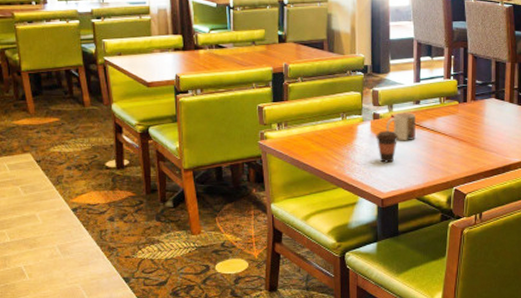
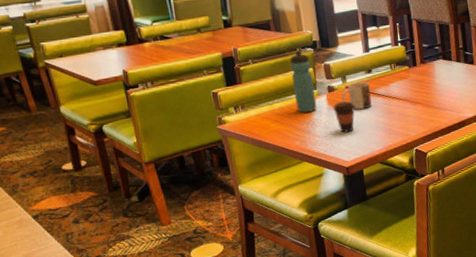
water bottle: none [338,73,360,137] -> present [290,50,317,113]

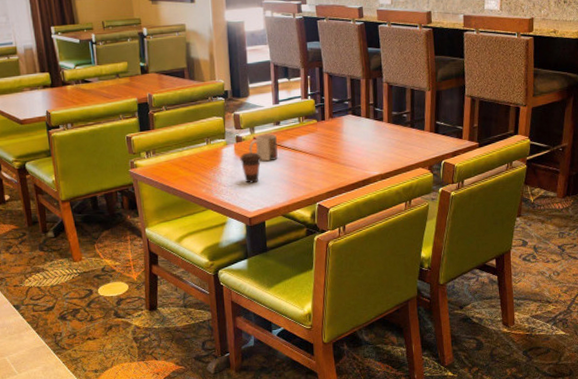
water bottle: present [290,50,317,113] -> none [201,99,225,161]

